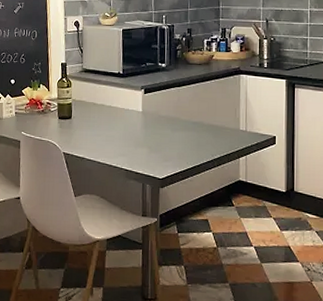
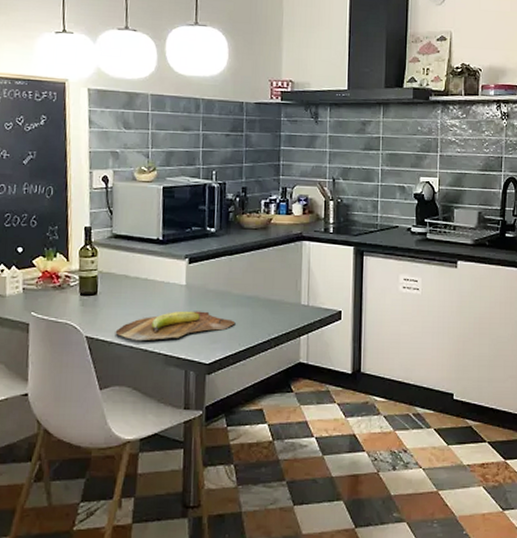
cutting board: none [86,133,184,158] -> present [115,311,236,341]

